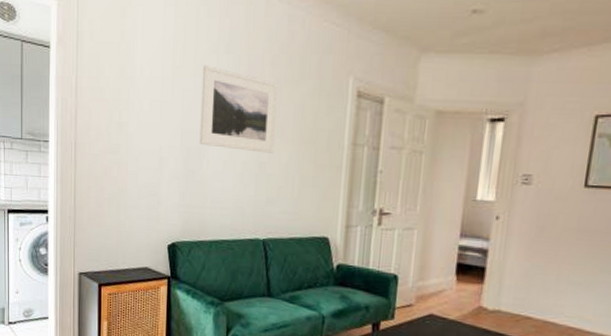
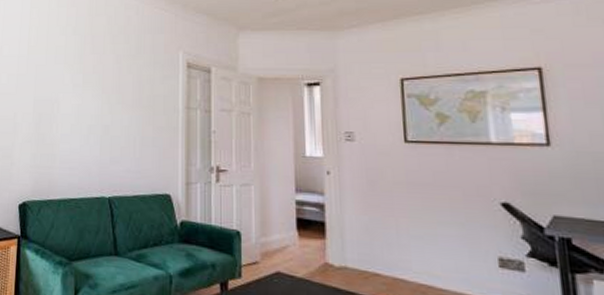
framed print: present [199,64,278,153] -> none [49,44,118,117]

